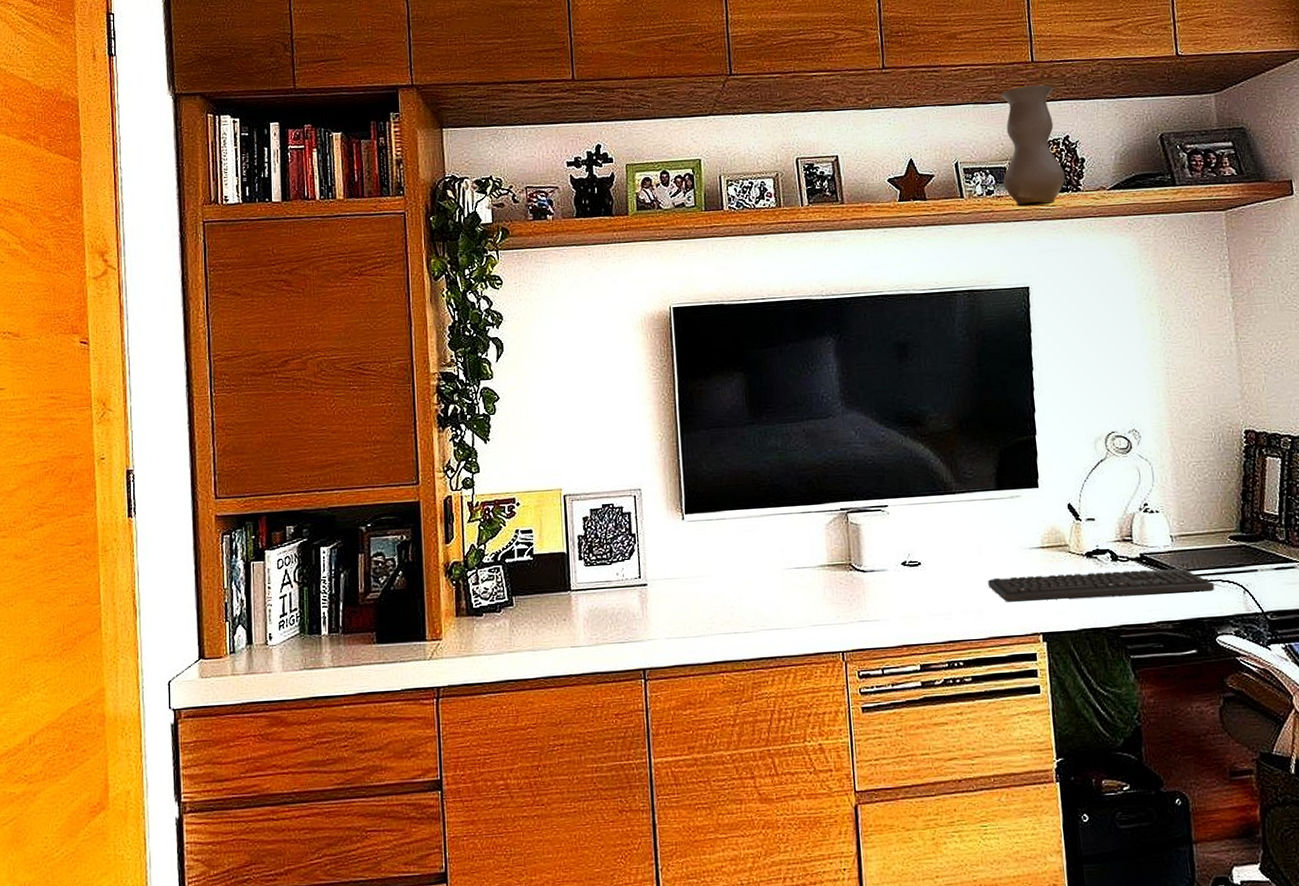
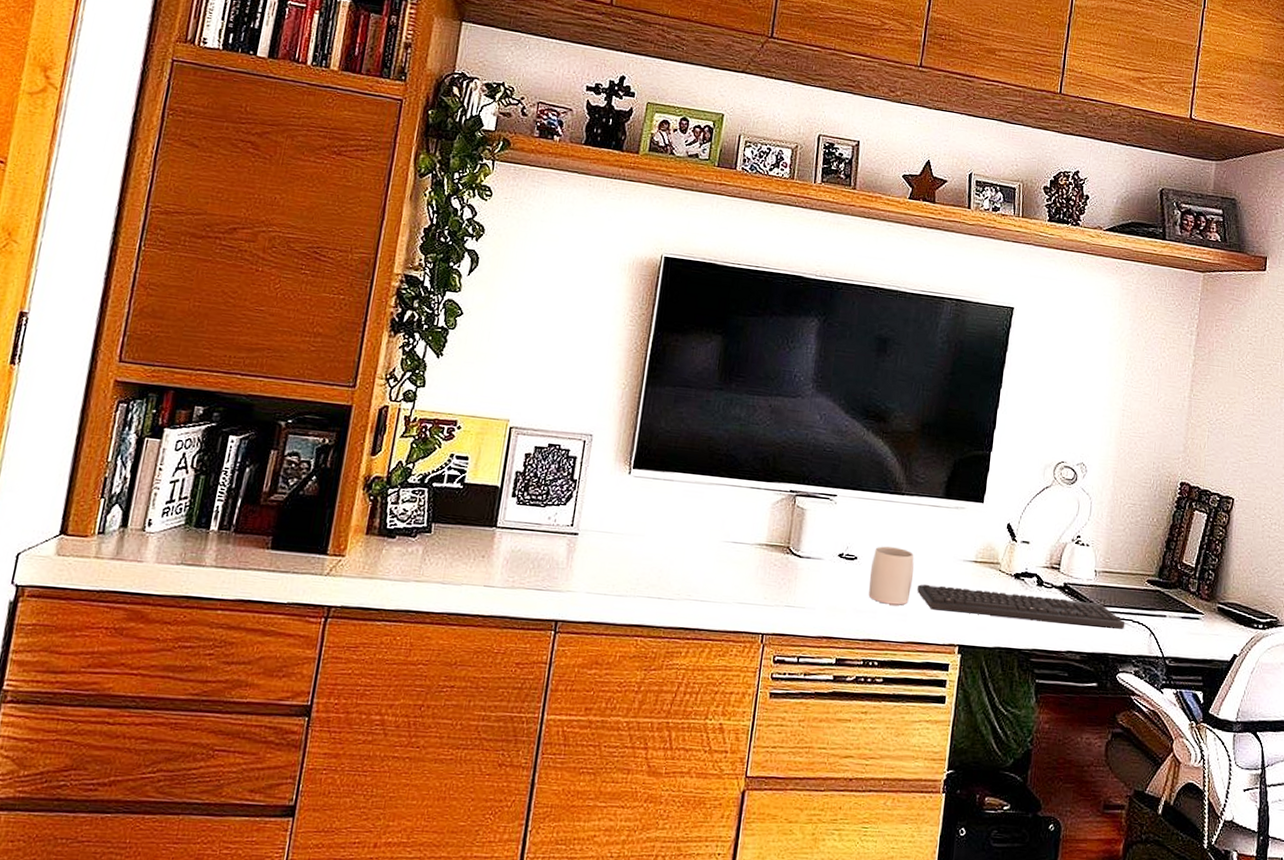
mug: none [936,546,982,604] -> present [868,546,914,606]
vase: present [1000,85,1066,208] -> none [1010,114,1075,233]

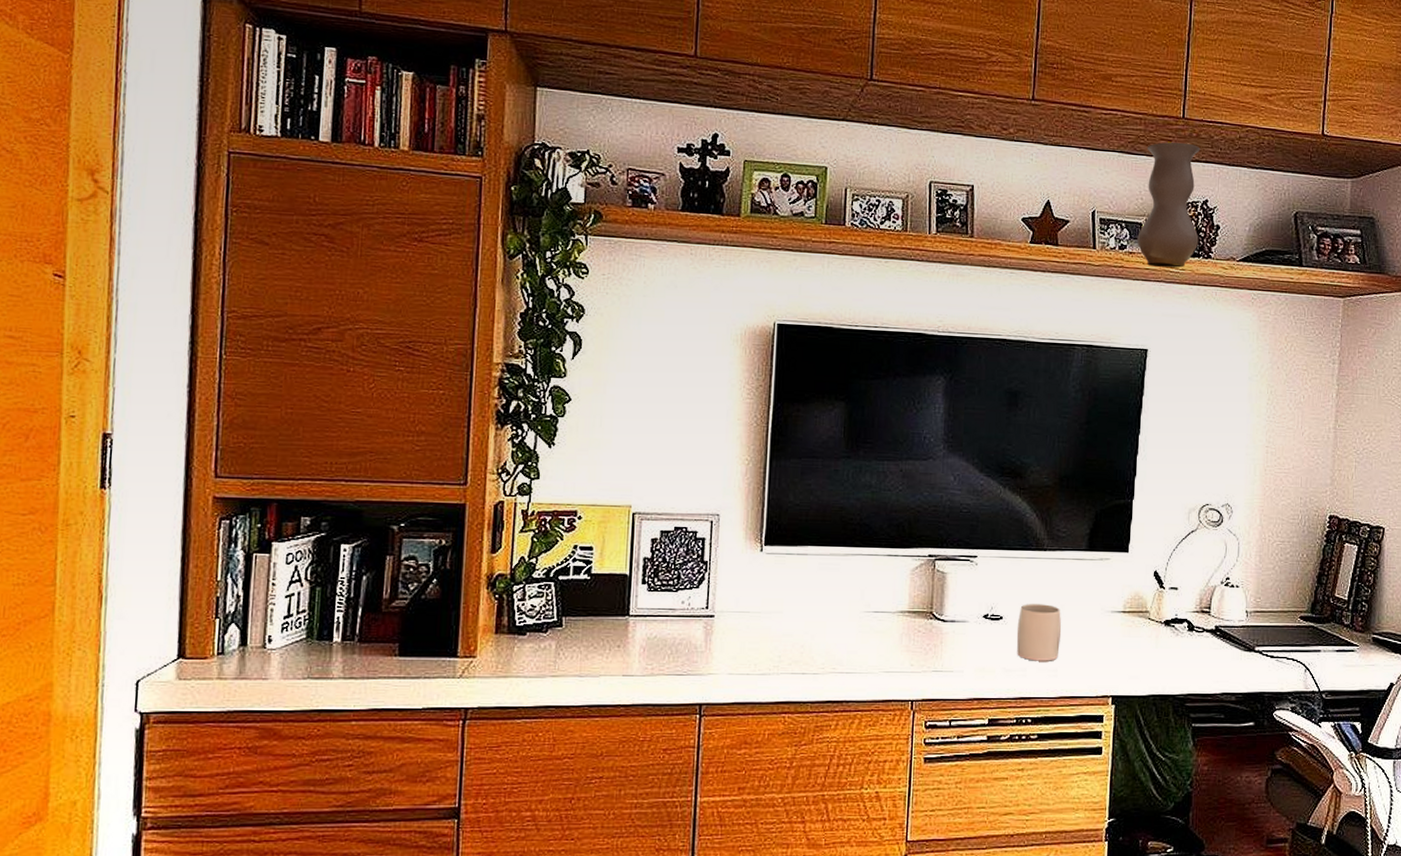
computer keyboard: present [917,583,1125,629] -> none [1066,638,1280,667]
vase: none [1010,114,1075,233] -> present [1137,142,1201,269]

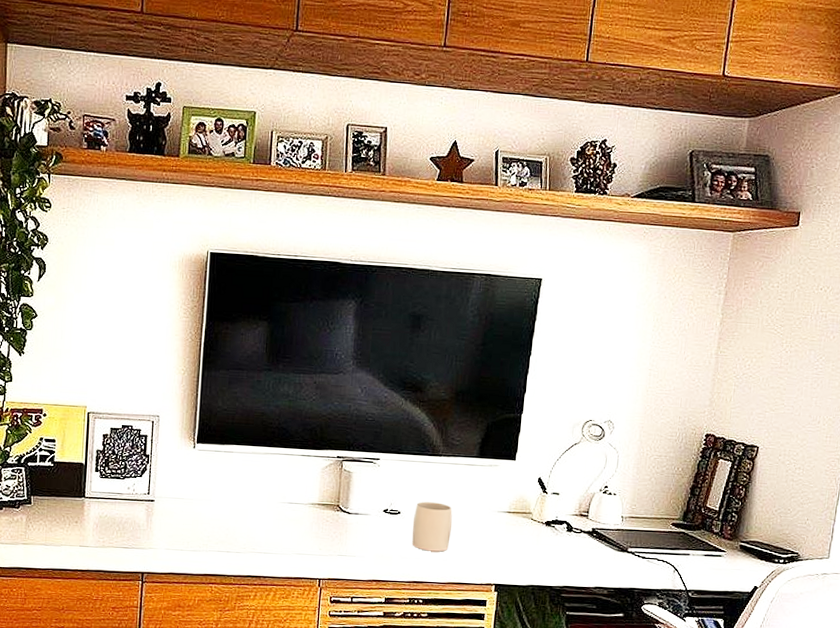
vase: present [1137,142,1201,269] -> none [537,84,602,204]

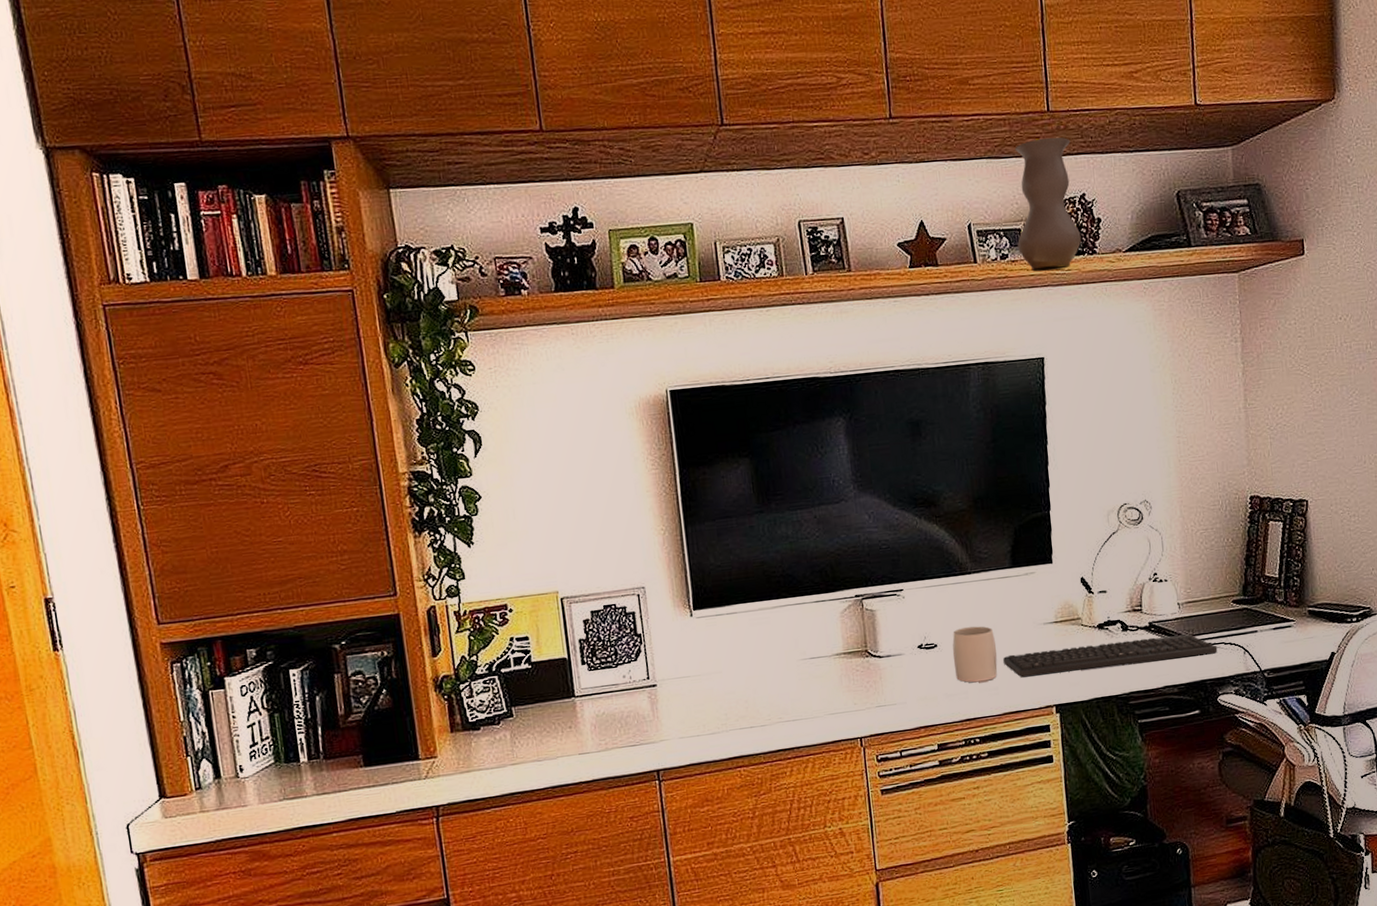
computer keyboard: none [456,533,650,567] -> present [1003,634,1218,678]
vase: none [537,84,602,204] -> present [1014,137,1082,273]

